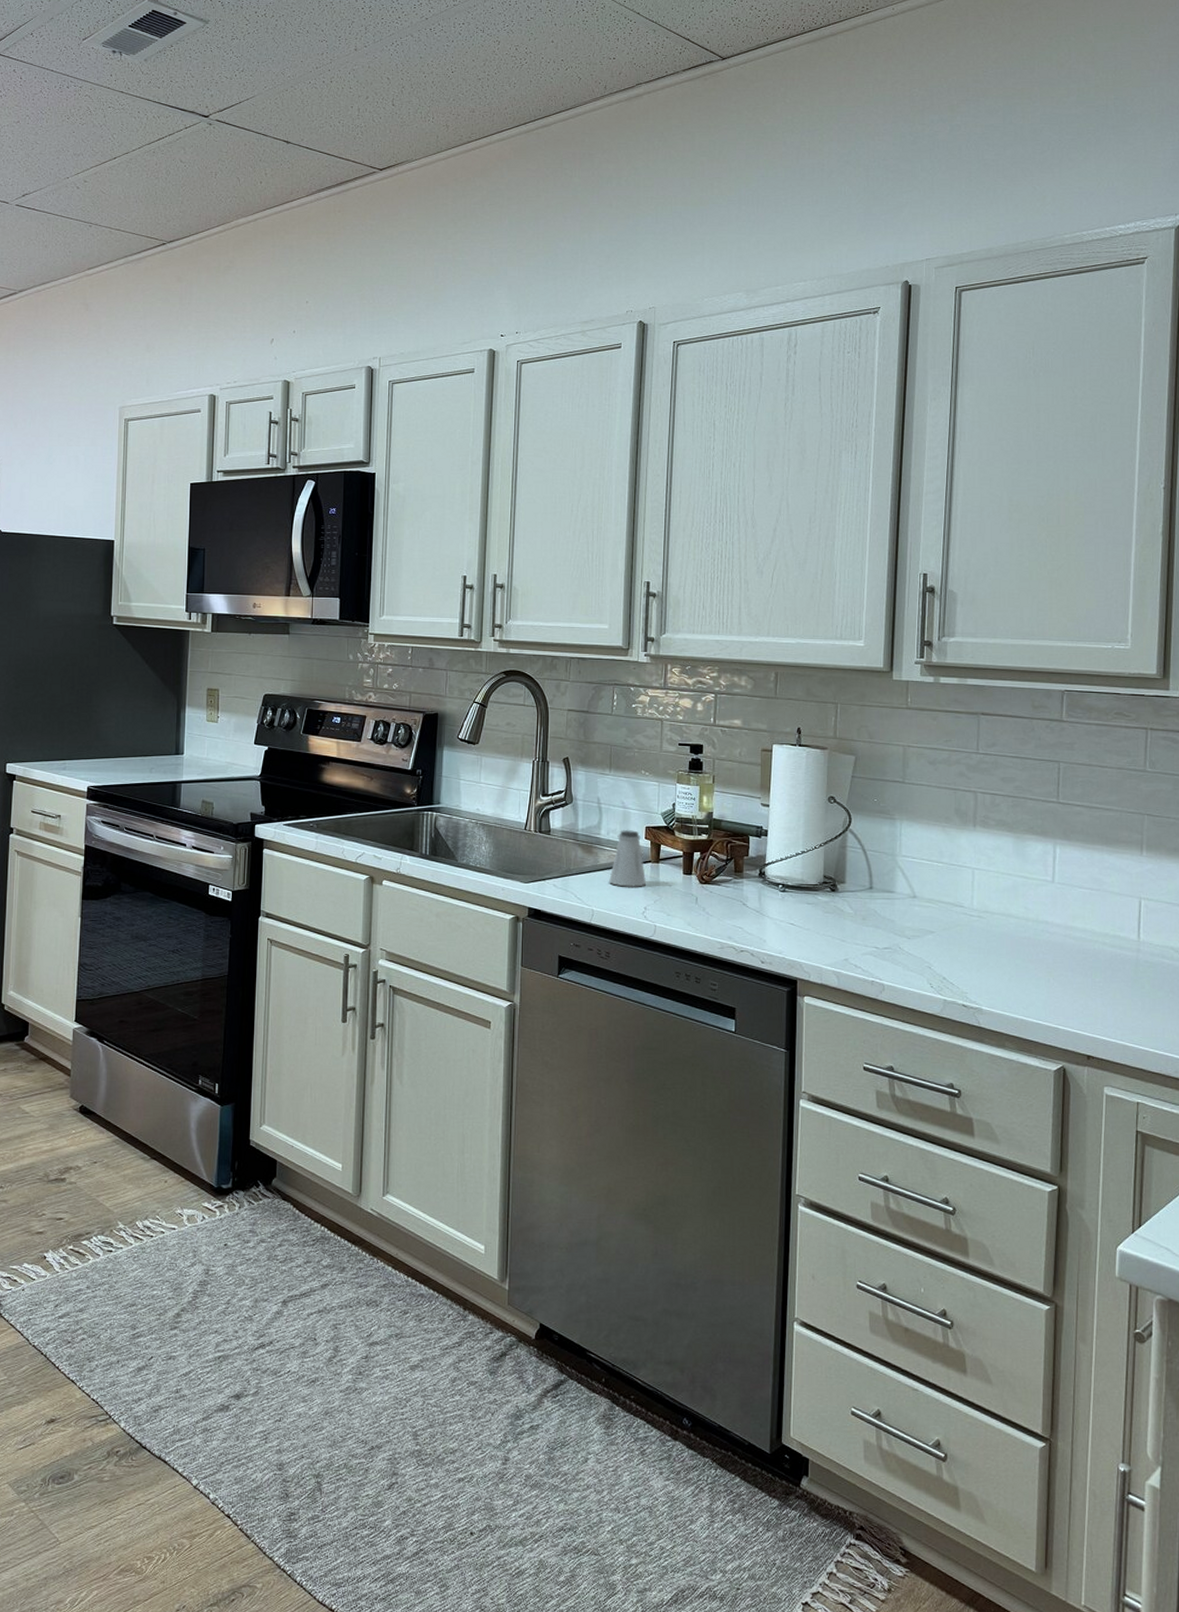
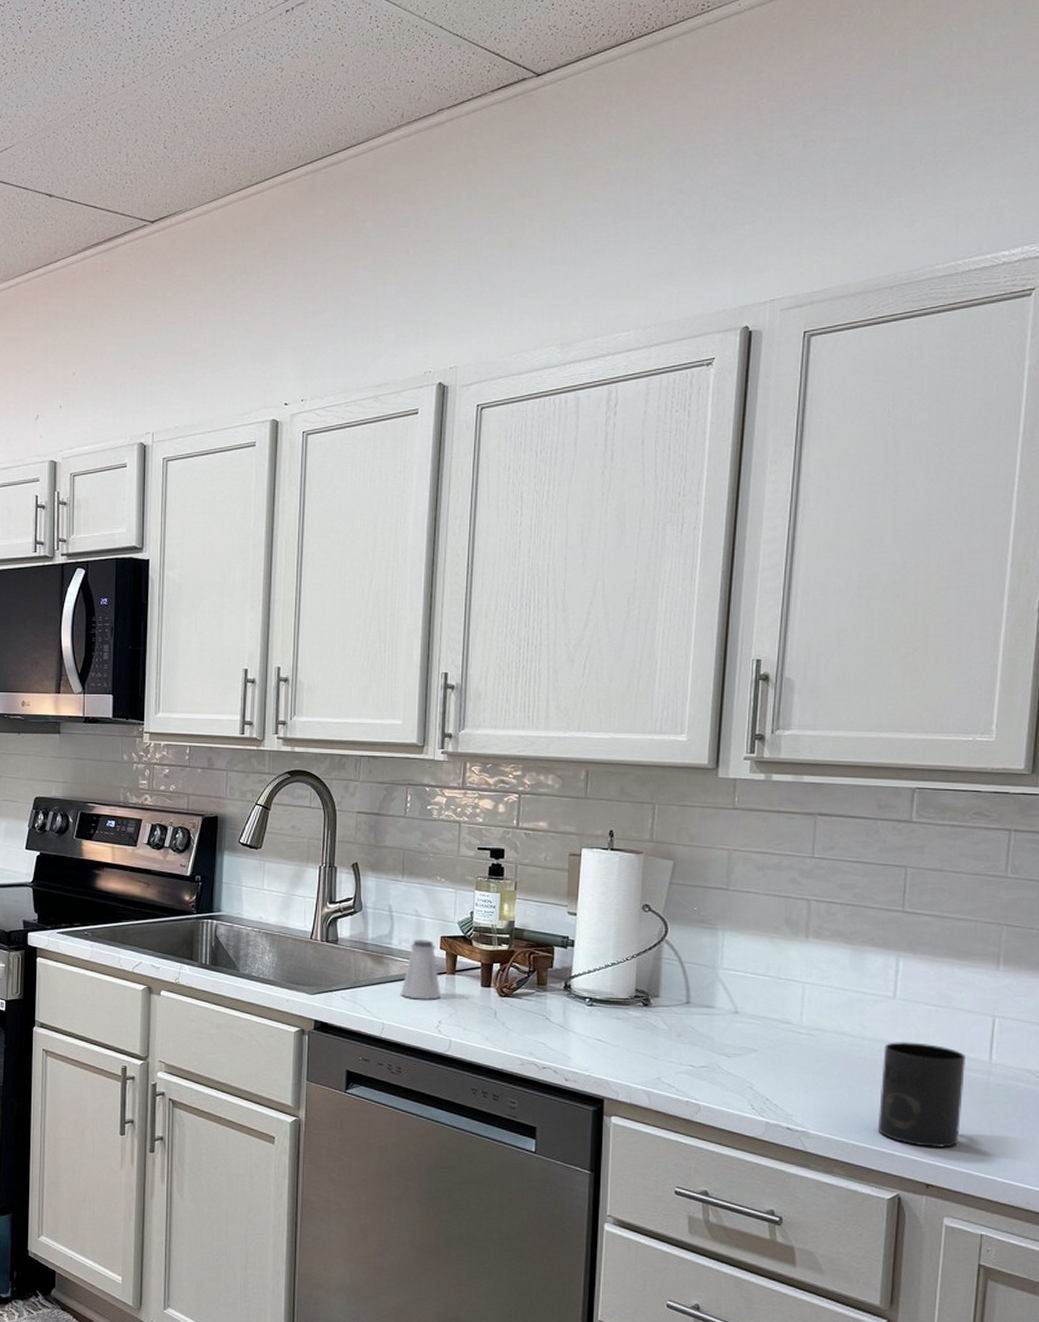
mug: none [1042,922,1118,1022] -> present [877,1041,967,1149]

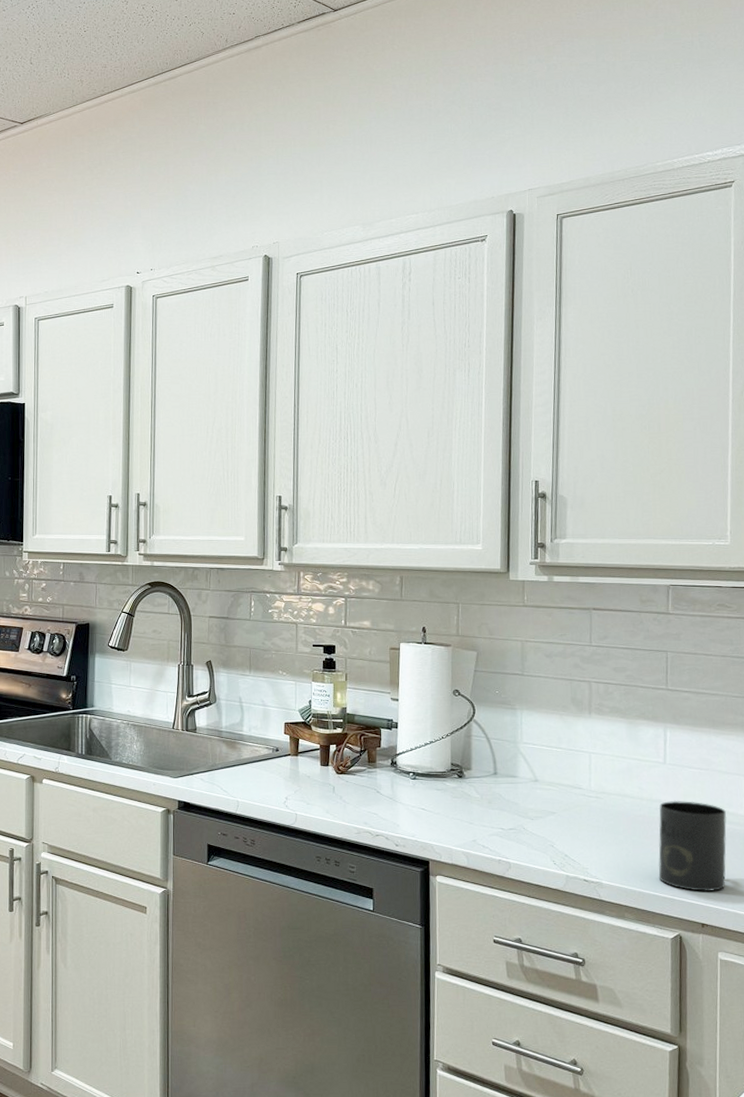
saltshaker: present [401,938,442,1000] -> none [252,725,287,779]

